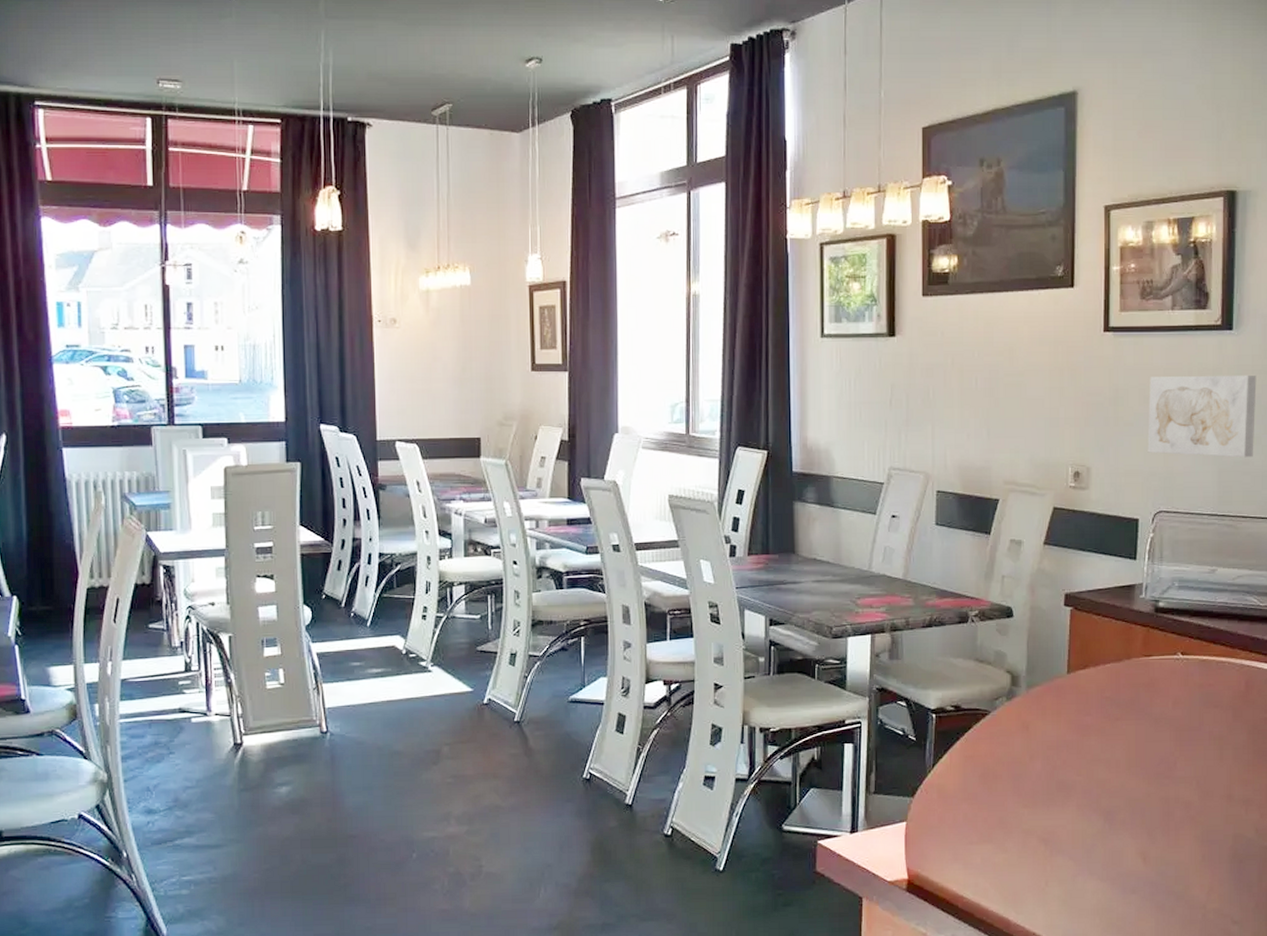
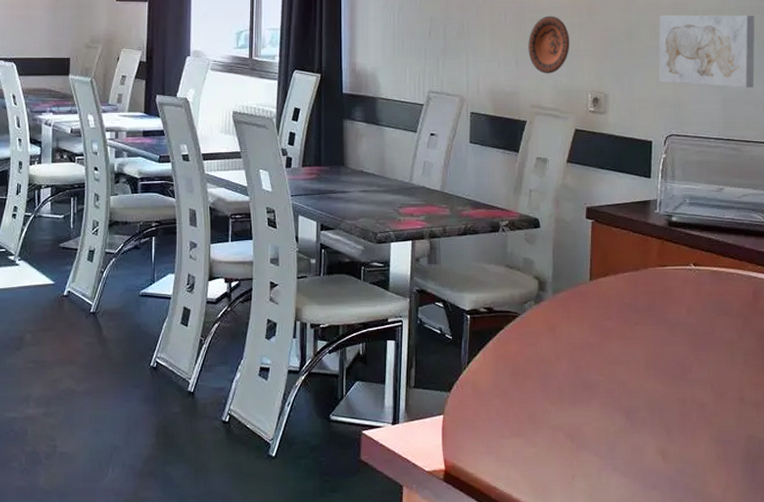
decorative plate: none [1002,379,1049,446] -> present [528,16,570,74]

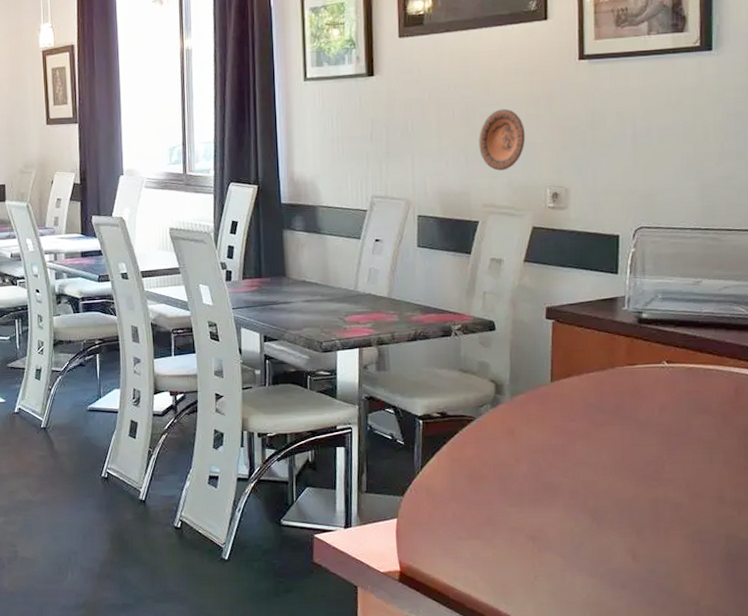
wall art: present [658,15,755,88] -> none [626,92,739,173]

